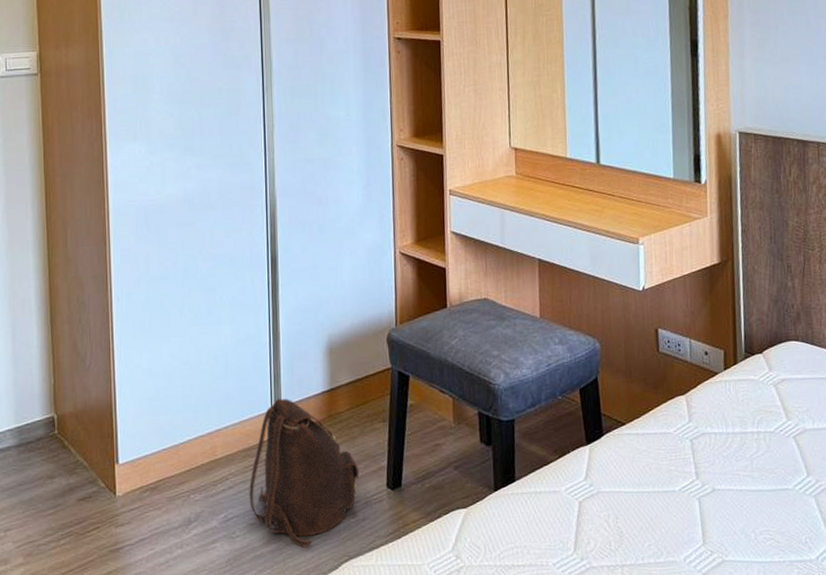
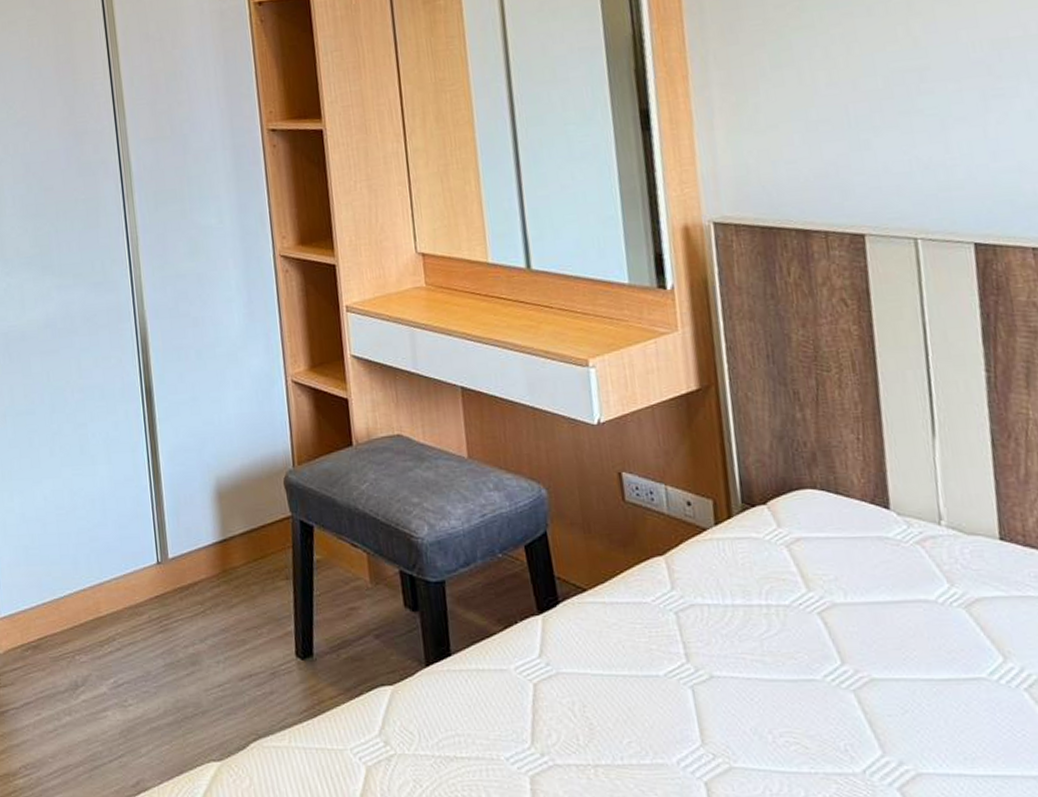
backpack: present [249,398,360,548] -> none [139,549,263,722]

